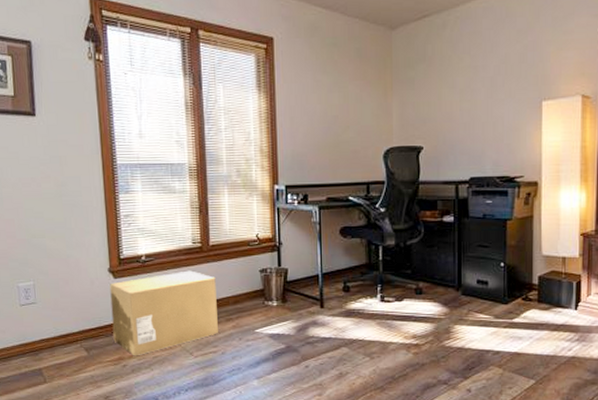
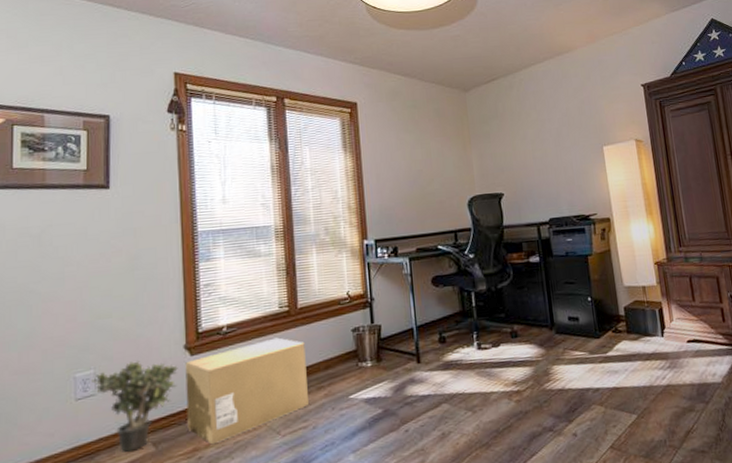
potted plant: none [32,278,104,353] -> present [91,361,178,452]

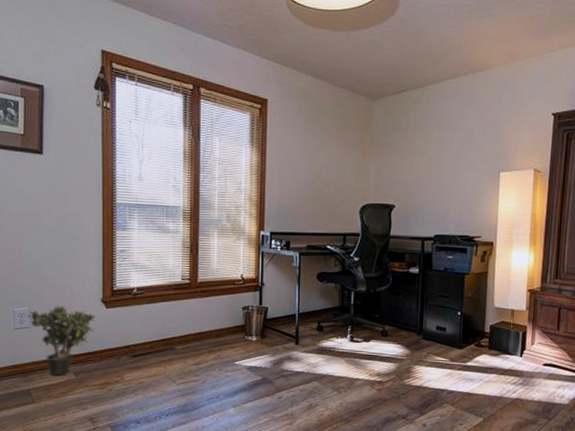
box: present [185,337,309,445] -> none [101,304,201,382]

